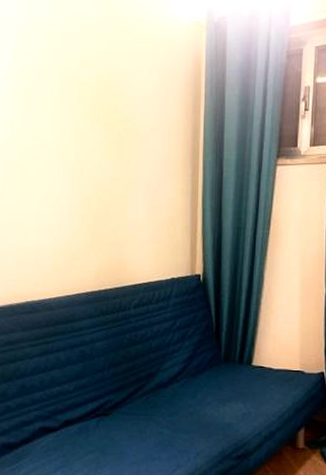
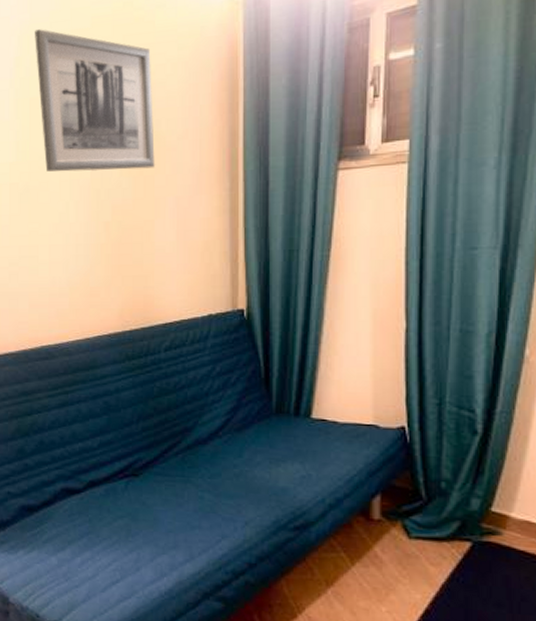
wall art: none [31,29,131,154] -> present [35,29,155,172]

